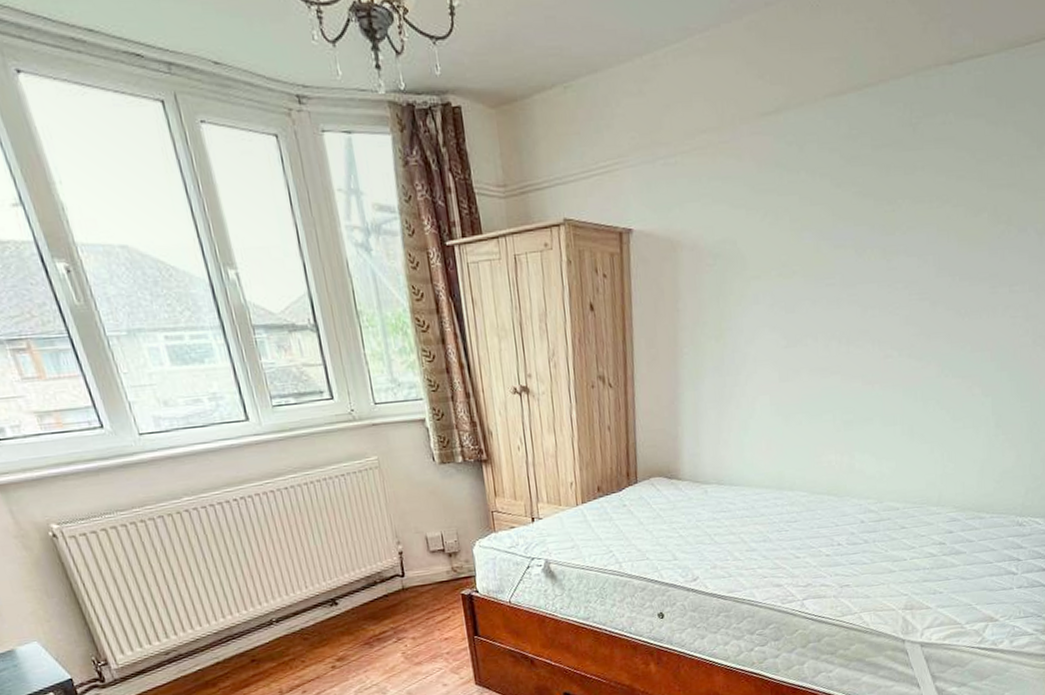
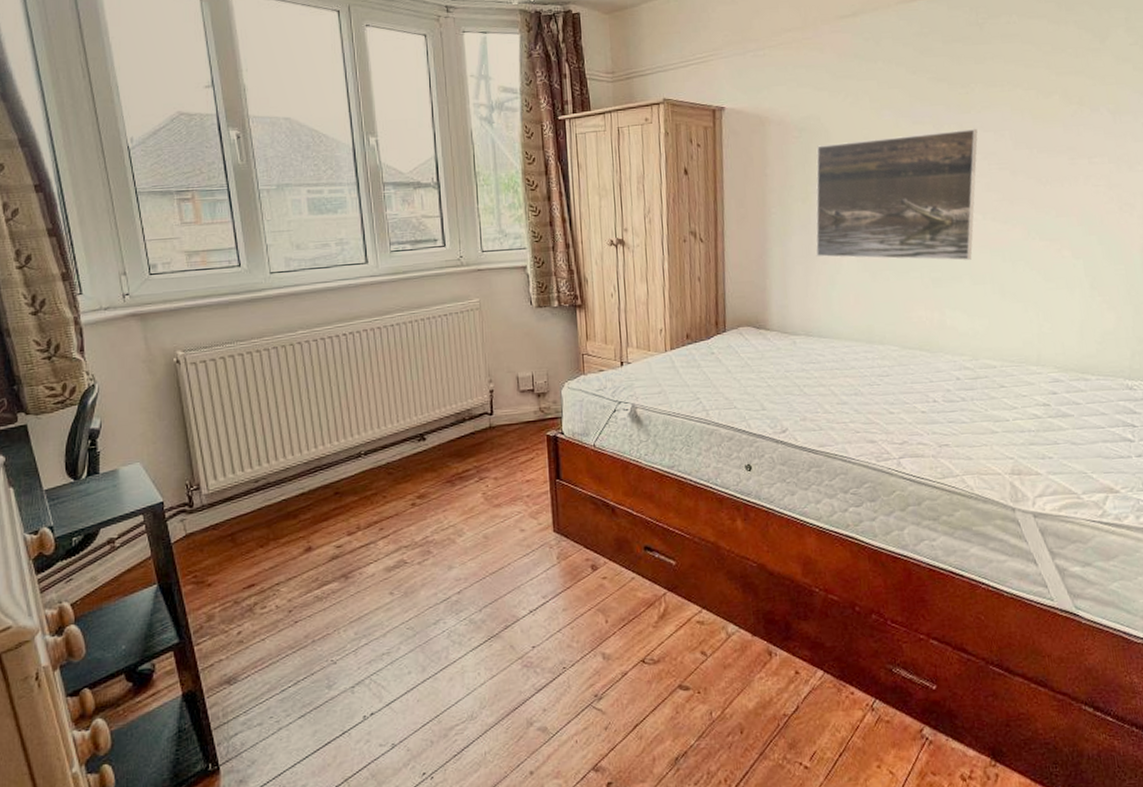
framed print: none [729,252,901,401] -> present [816,128,978,261]

